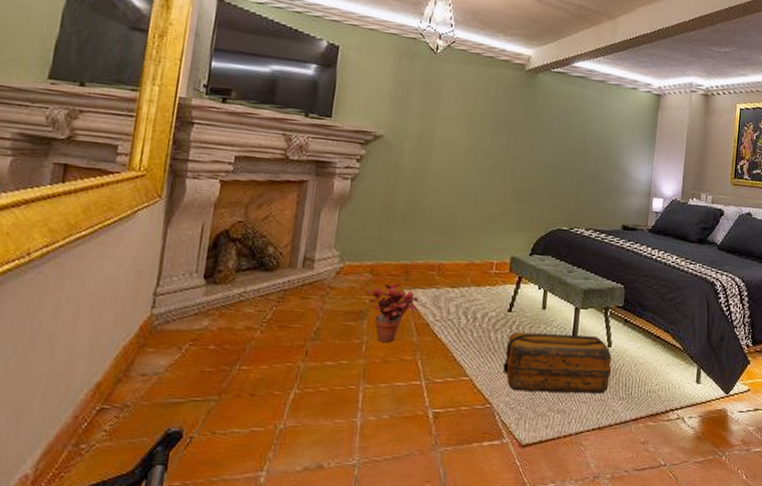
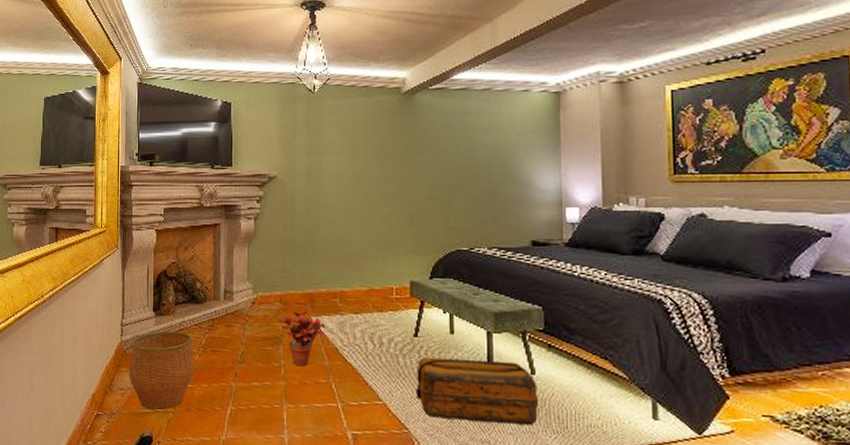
basket: none [156,302,255,398] -> present [128,330,195,410]

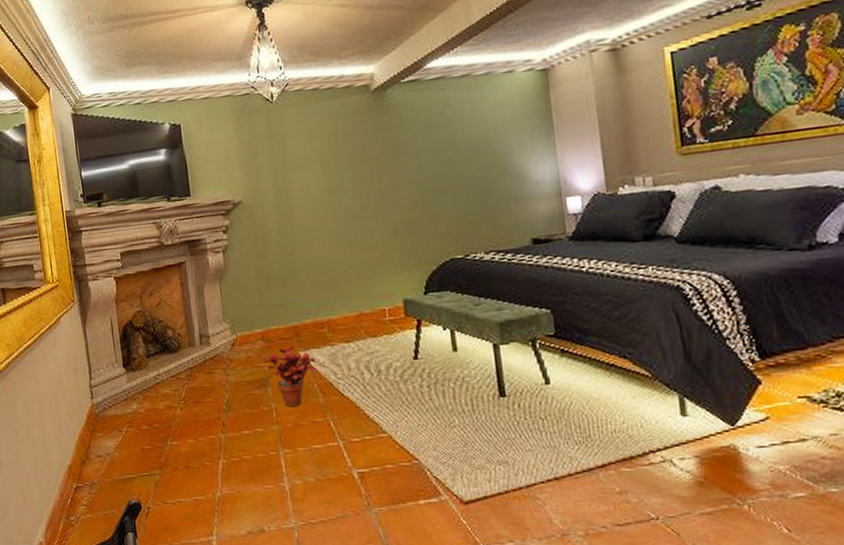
basket: present [128,330,195,410] -> none [103,386,178,474]
suitcase: present [416,357,540,425] -> none [421,373,558,444]

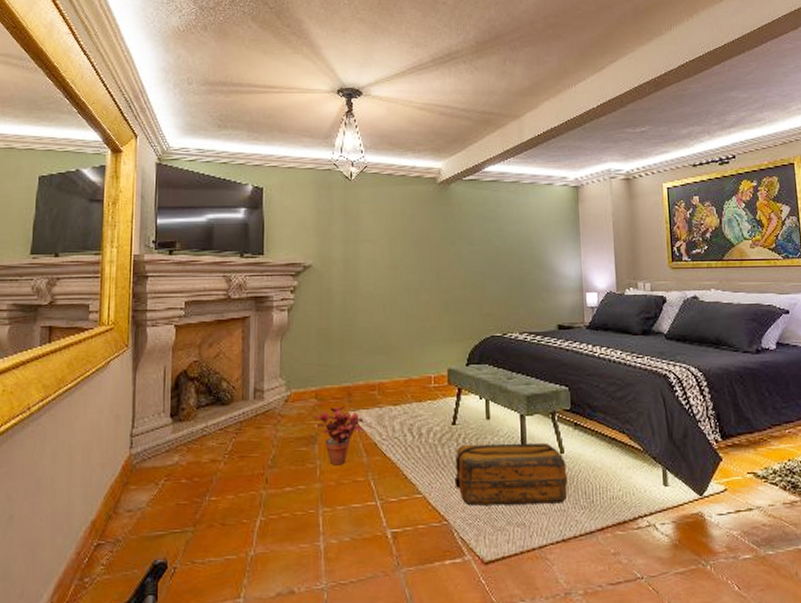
suitcase: none [421,373,558,444] -> present [454,442,569,506]

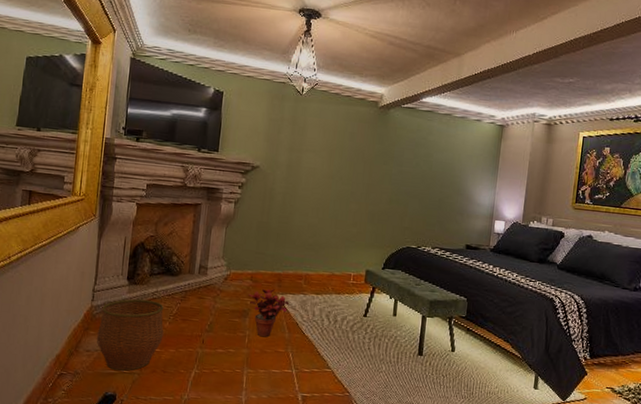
basket: none [138,438,219,530] -> present [96,299,164,371]
suitcase: present [454,442,569,506] -> none [359,333,455,391]

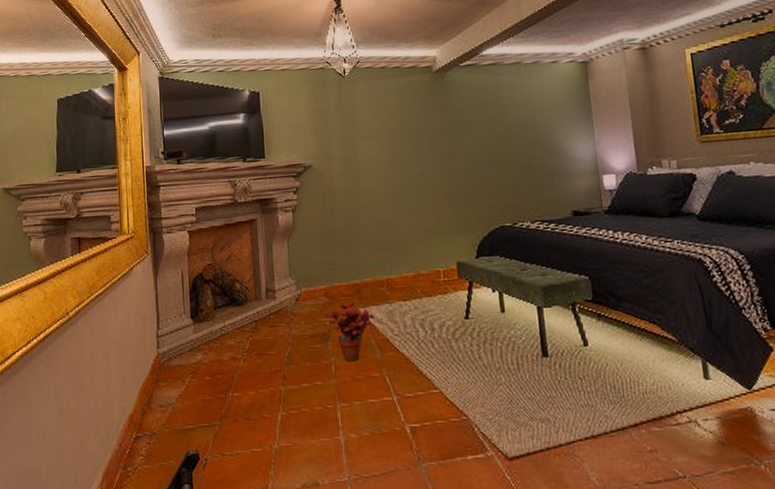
basket: present [96,299,164,371] -> none [168,337,240,424]

